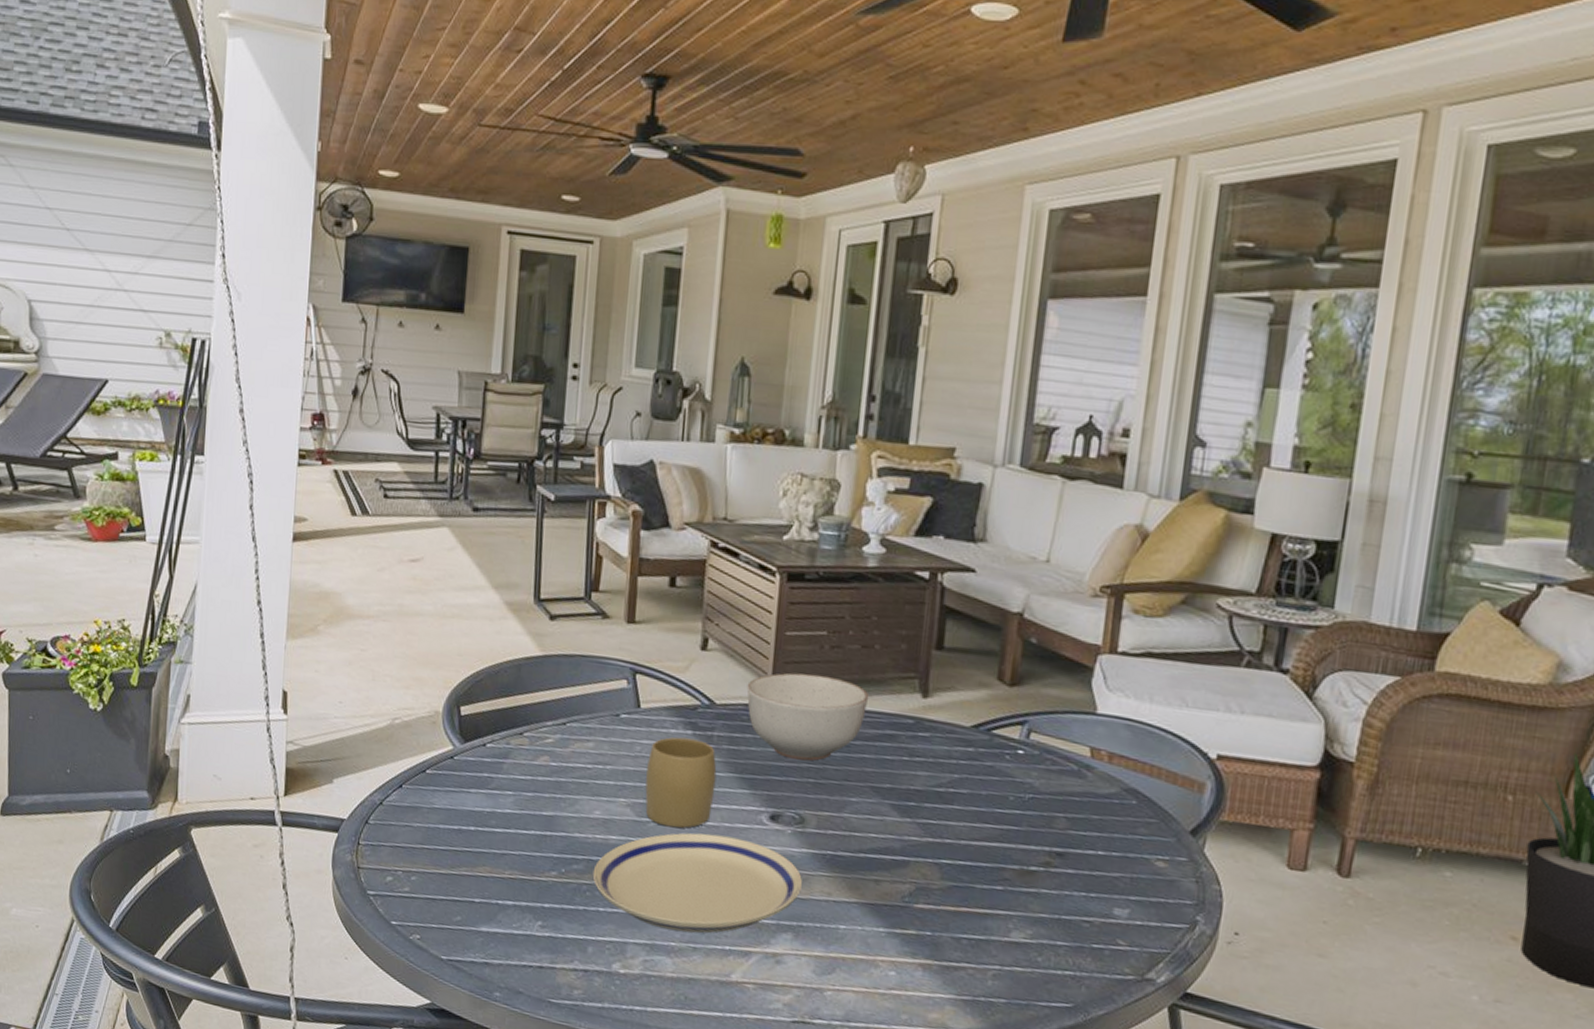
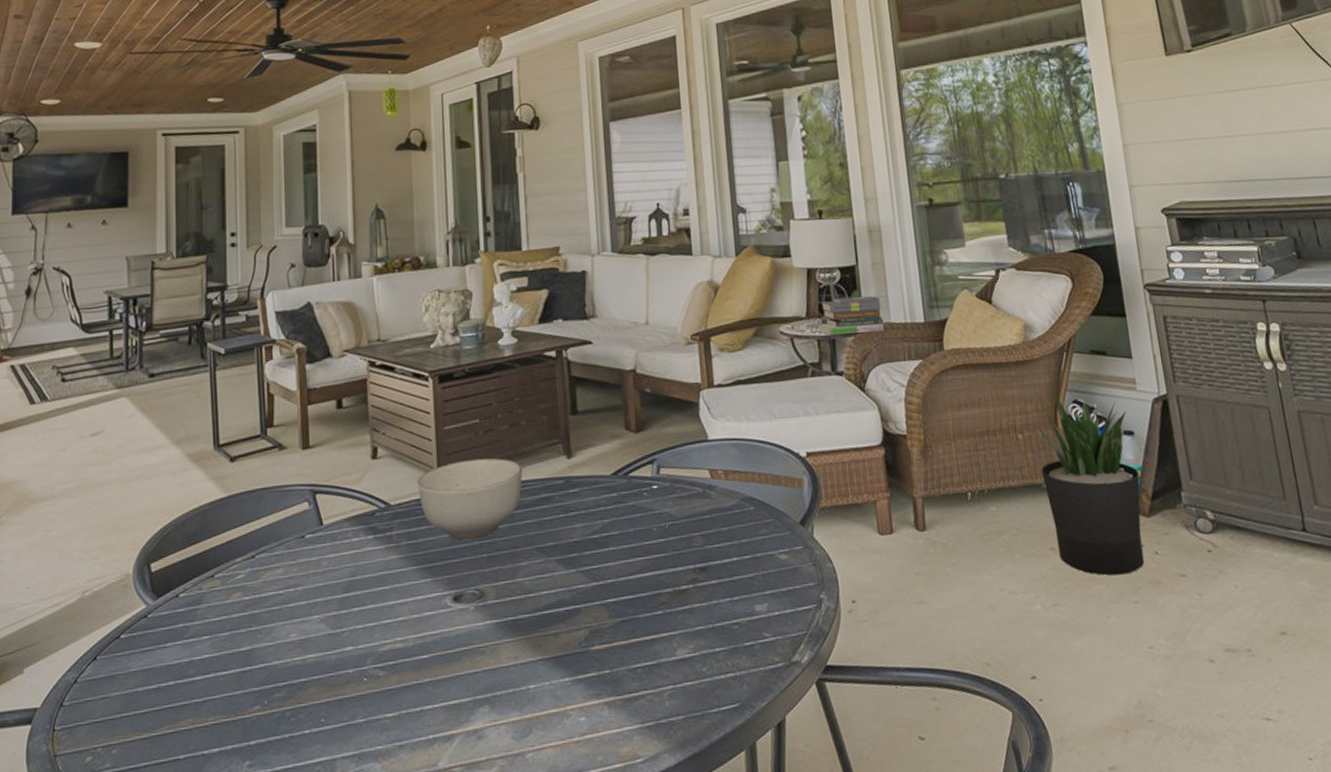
plate: present [592,832,802,934] -> none [295,626,490,735]
mug: present [645,737,717,828] -> none [334,542,401,633]
books: none [1269,577,1363,632] -> present [818,295,884,335]

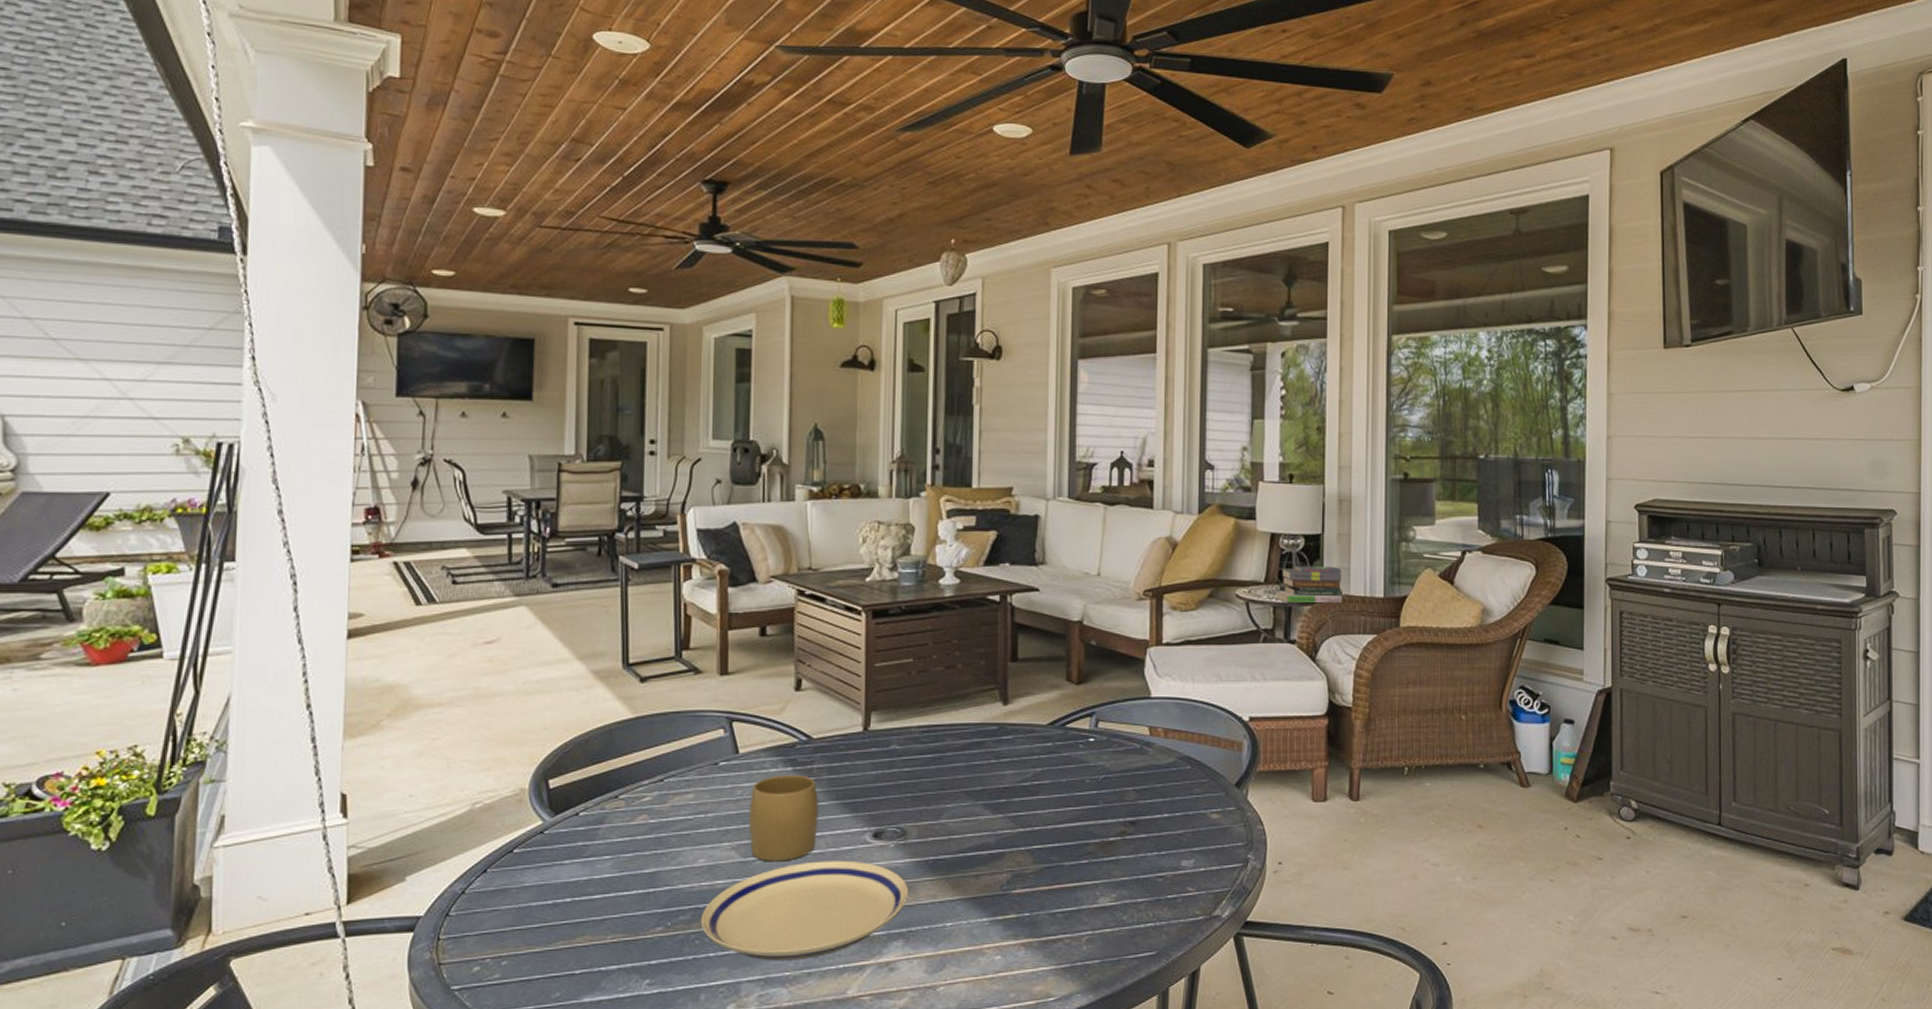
plate: none [295,626,490,735] -> present [700,860,908,961]
mug: none [334,542,401,633] -> present [748,775,819,862]
bowl: present [416,457,523,540] -> none [842,698,956,778]
planter: present [1035,392,1145,576] -> none [1479,676,1573,854]

